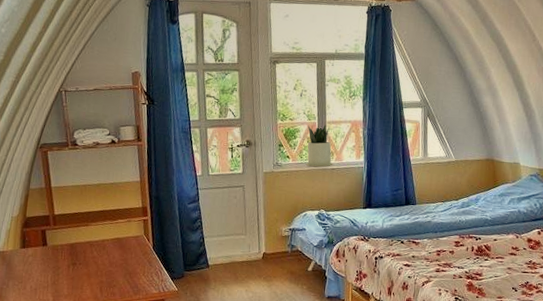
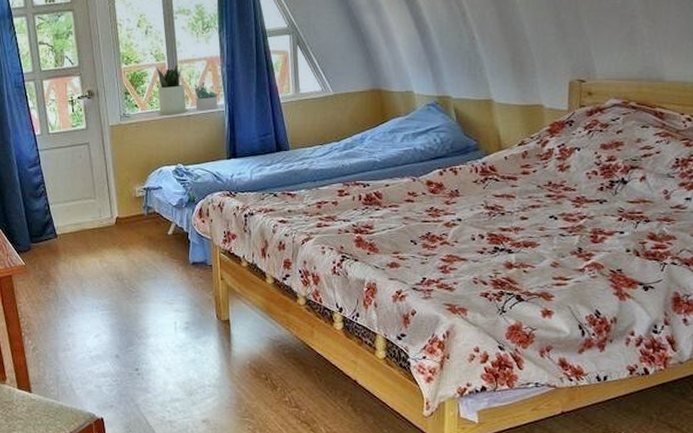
succulent plant: none [339,141,359,166] -> present [194,81,218,111]

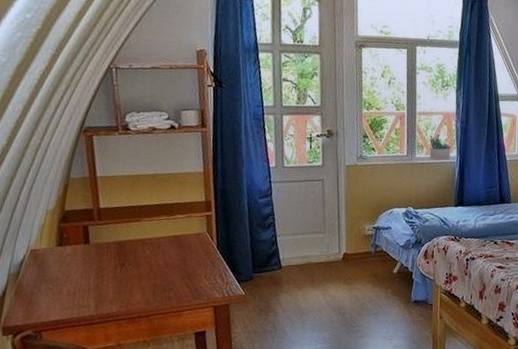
planter: present [156,64,189,115] -> none [393,115,423,162]

